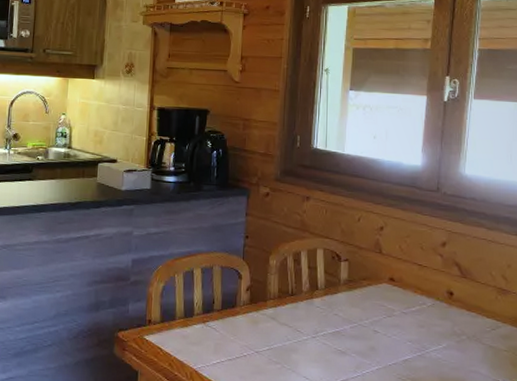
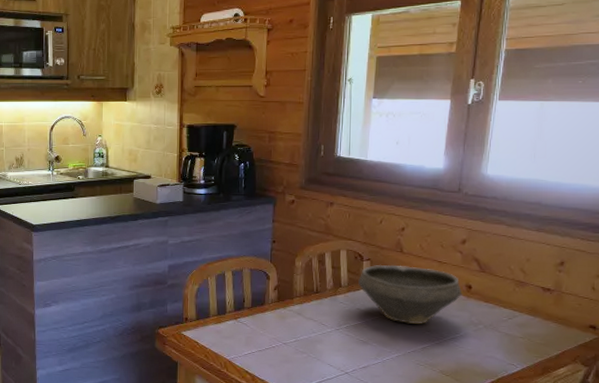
bowl: none [336,266,443,333] -> present [358,265,462,324]

